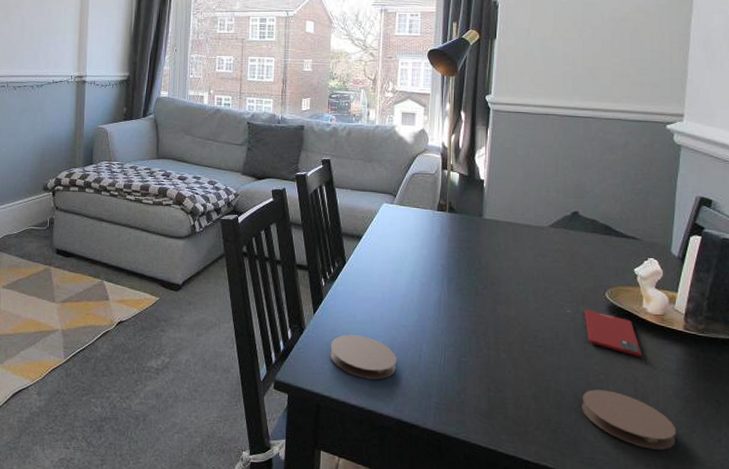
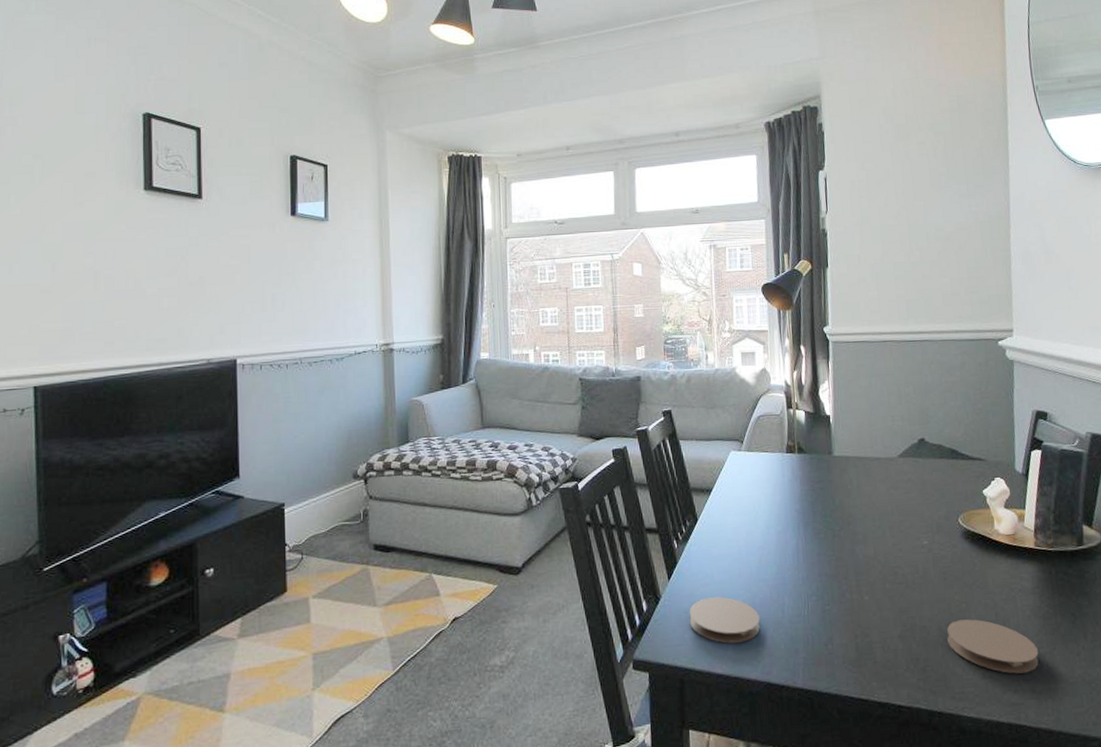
smartphone: present [584,309,643,358] -> none [940,538,1000,581]

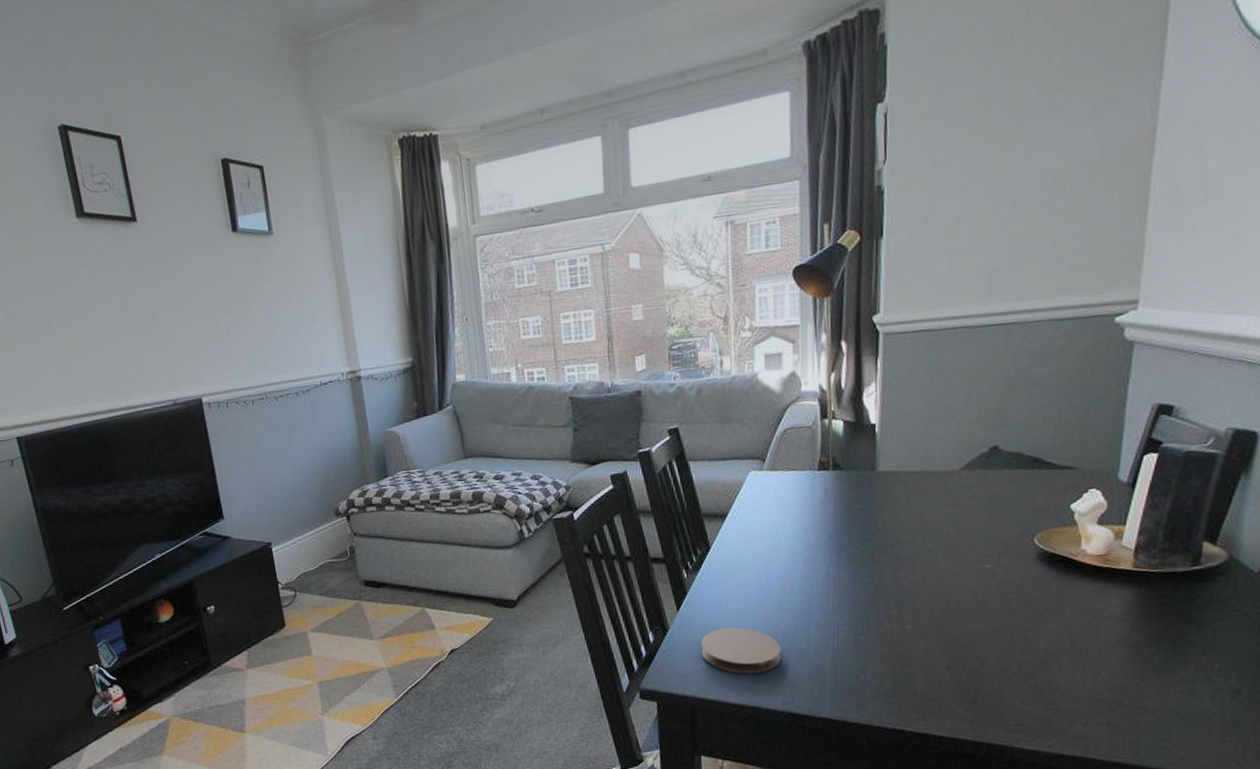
coaster: present [946,619,1039,674] -> none [1006,648,1121,706]

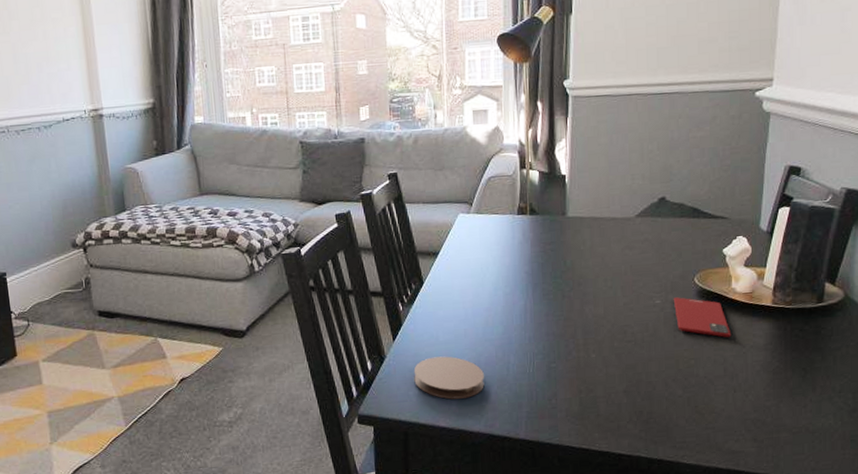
smartphone: none [1007,560,1081,607] -> present [673,297,732,338]

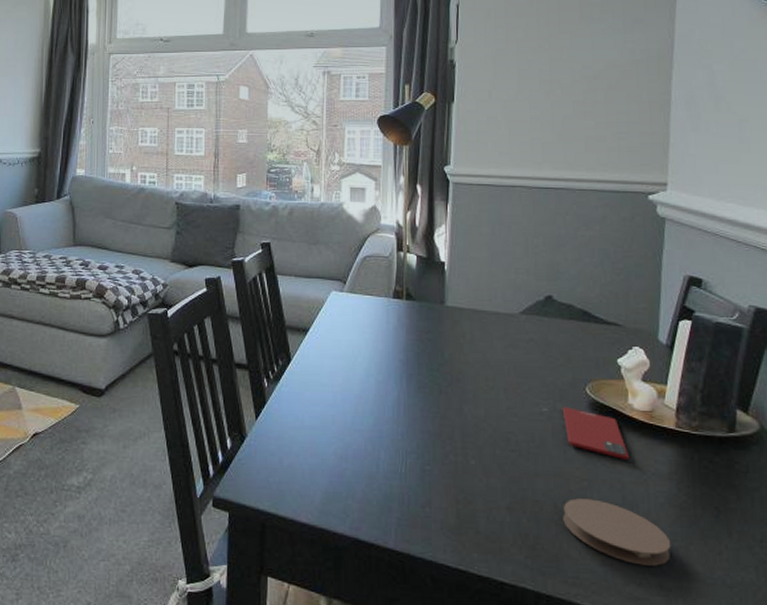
coaster: present [413,356,484,400] -> none [275,442,351,493]
coaster: none [673,374,765,425] -> present [563,498,671,566]

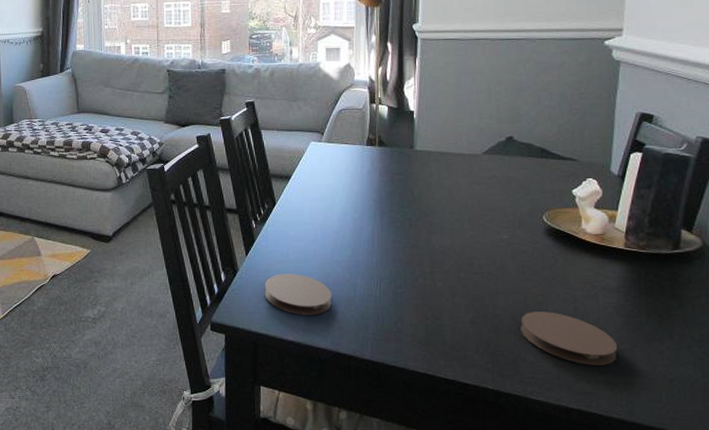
coaster: none [275,442,351,493] -> present [264,273,332,315]
smartphone: present [562,407,630,461] -> none [521,234,582,278]

